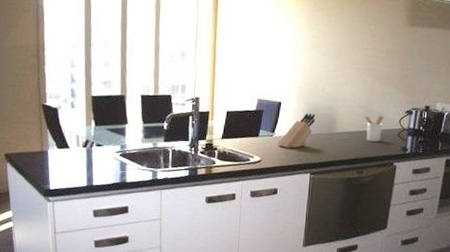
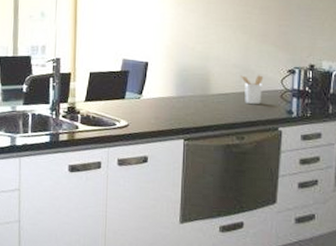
knife block: present [277,112,315,148] -> none [146,73,186,112]

